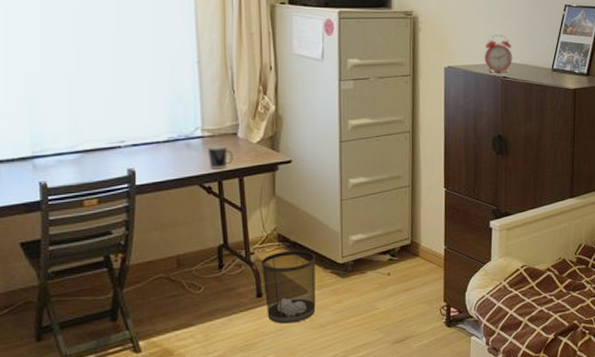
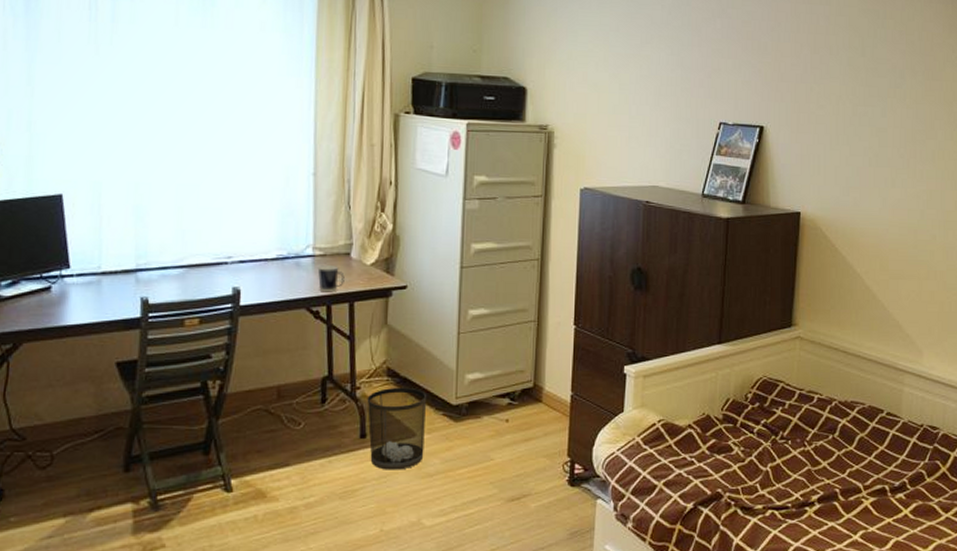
alarm clock: present [484,34,513,73] -> none [625,154,658,197]

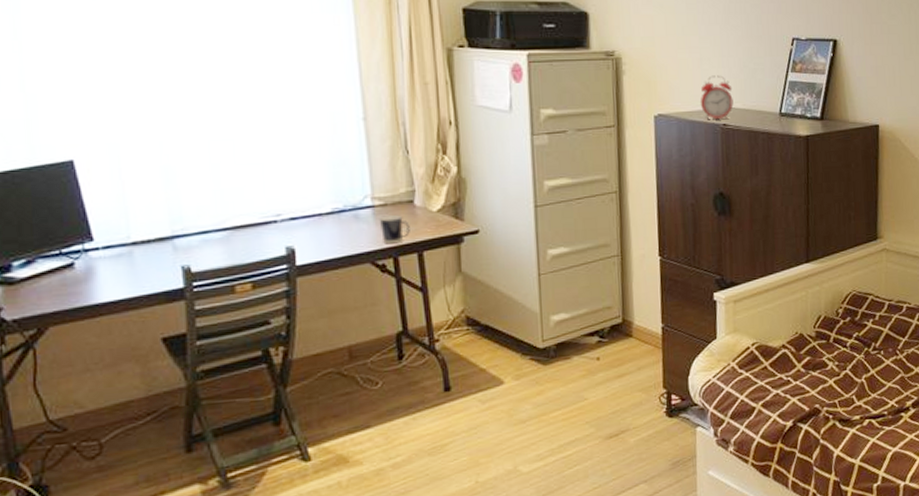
waste bin: present [367,387,426,470] -> none [447,334,514,421]
alarm clock: none [625,154,658,197] -> present [700,75,734,120]

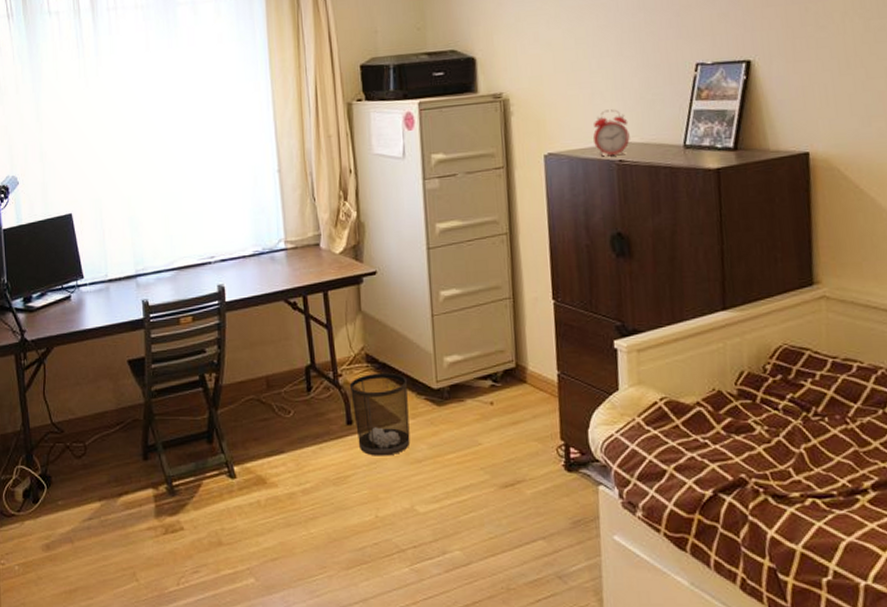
mug: present [379,215,410,244] -> none [291,257,317,284]
waste bin: none [447,334,514,421] -> present [349,372,411,456]

